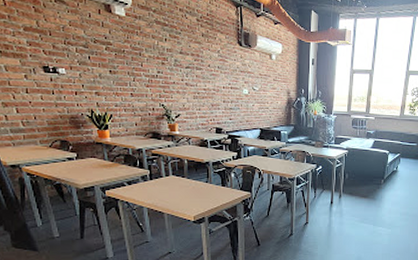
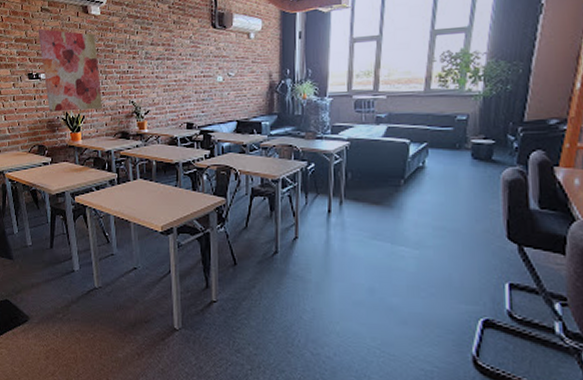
wall art: none [52,20,131,110] -> present [38,28,102,112]

